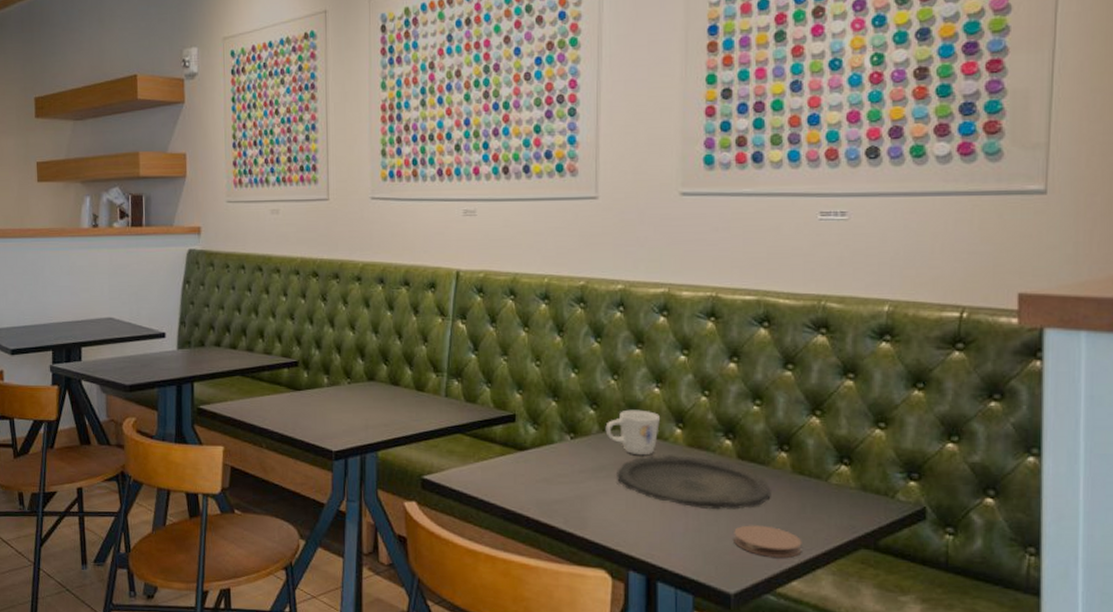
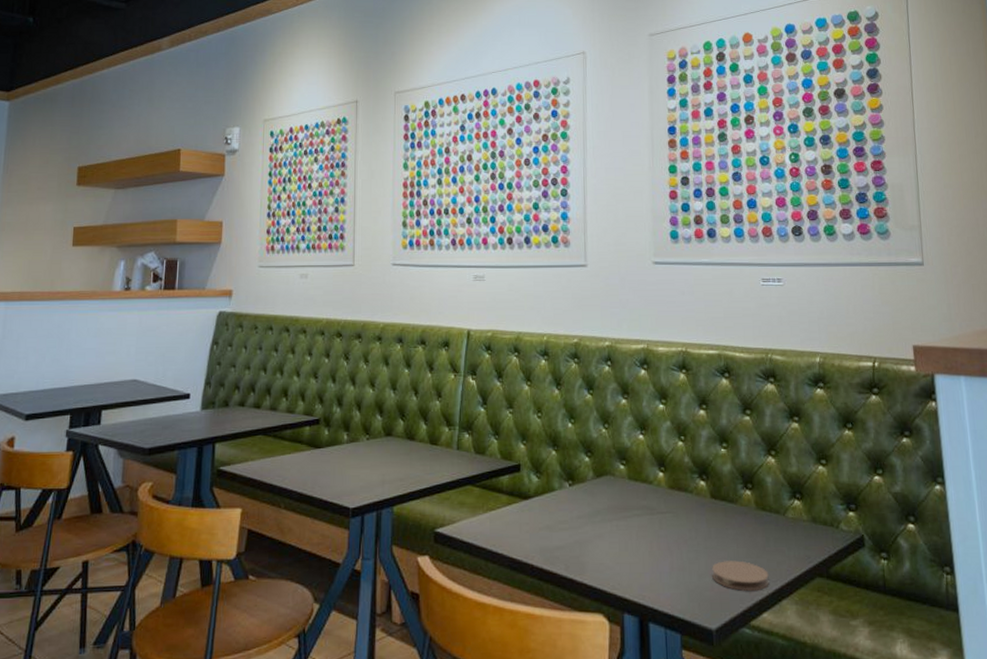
mug: present [605,409,660,456] -> none [599,455,645,499]
plate: present [615,455,771,510] -> none [609,497,741,548]

